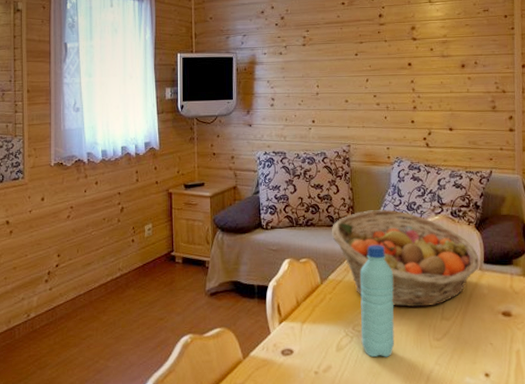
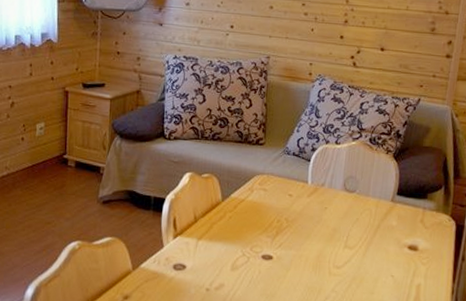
fruit basket: present [331,209,480,308] -> none [238,129,393,234]
water bottle: present [360,245,395,358] -> none [258,166,300,280]

